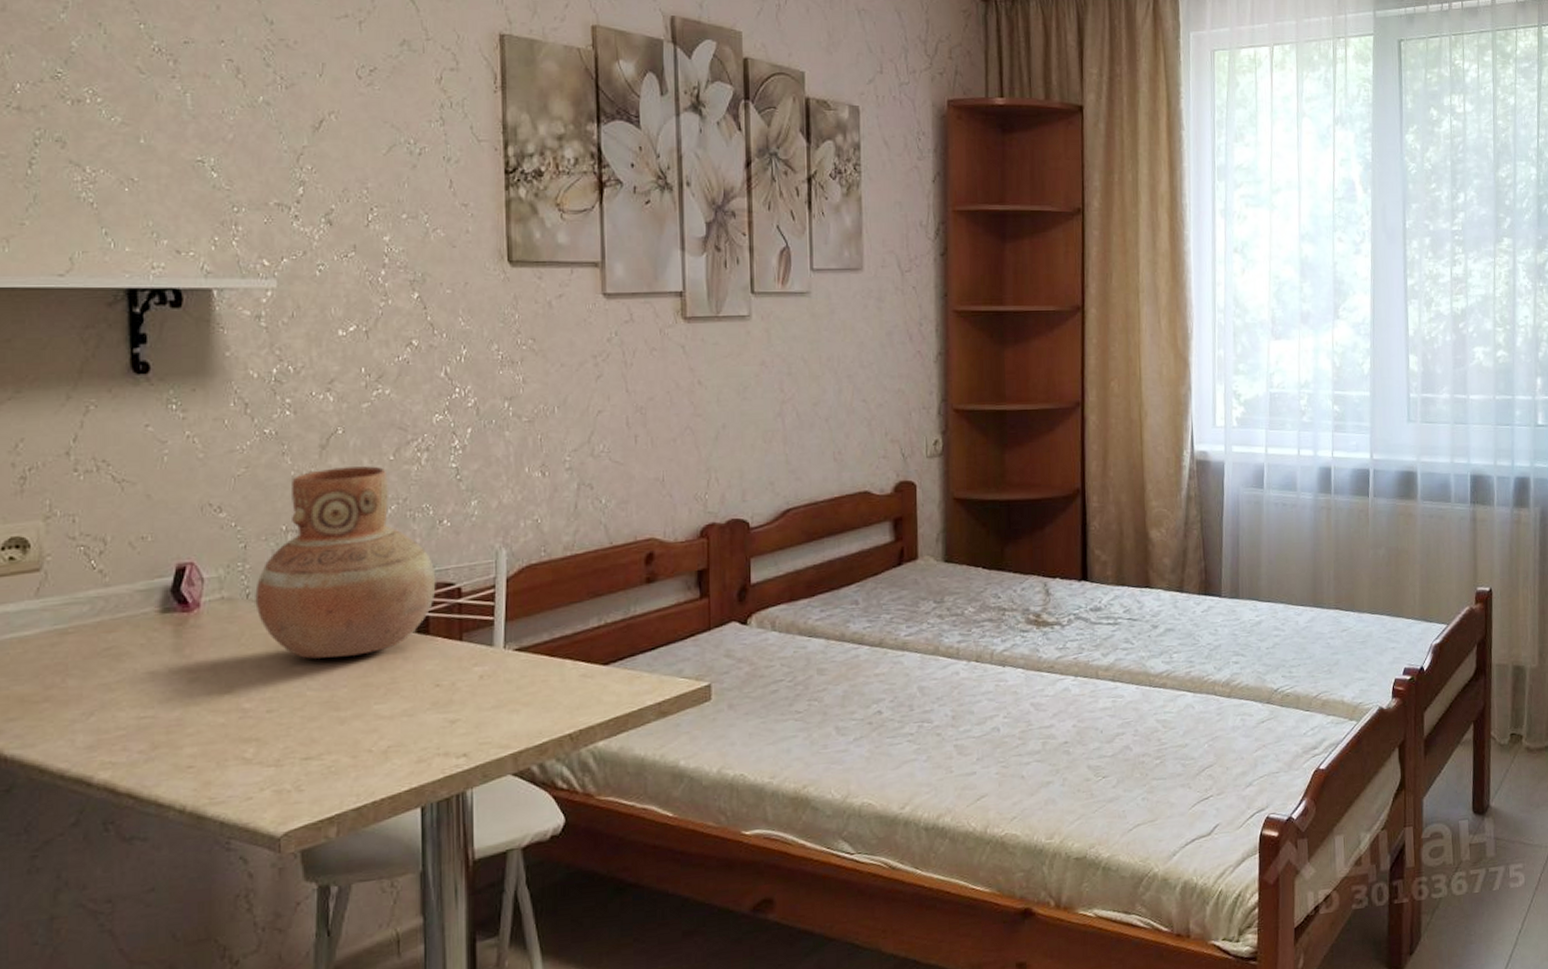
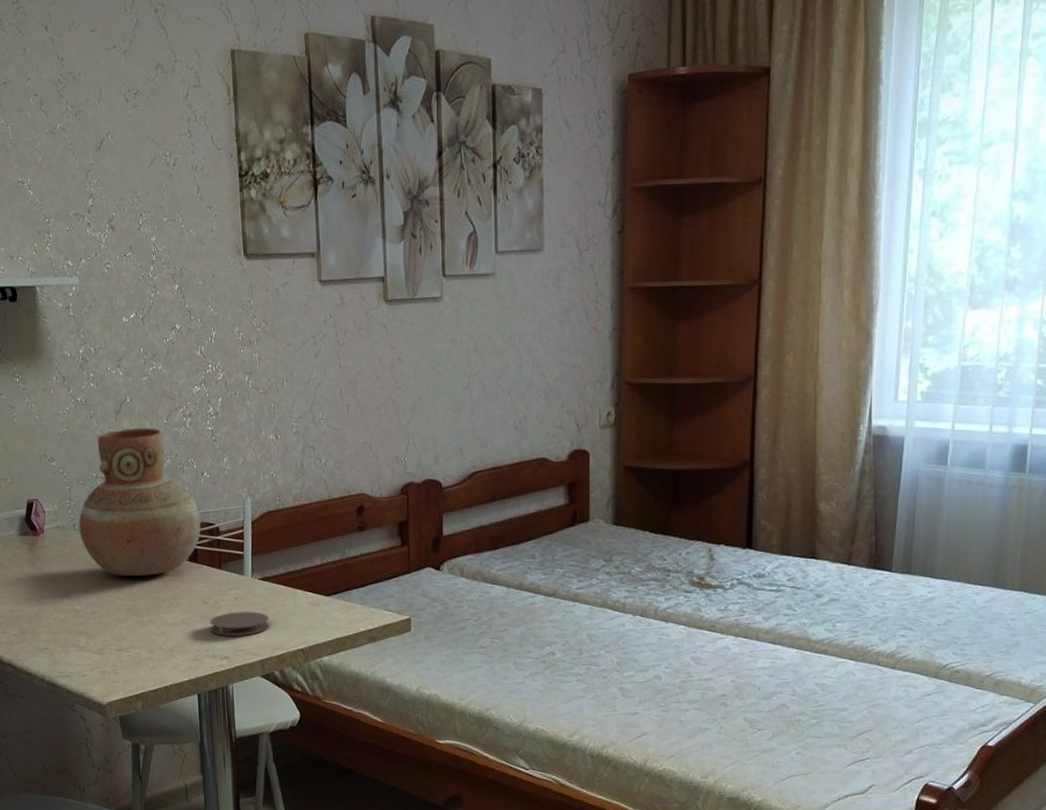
coaster: none [443,691,527,727] -> present [210,612,270,636]

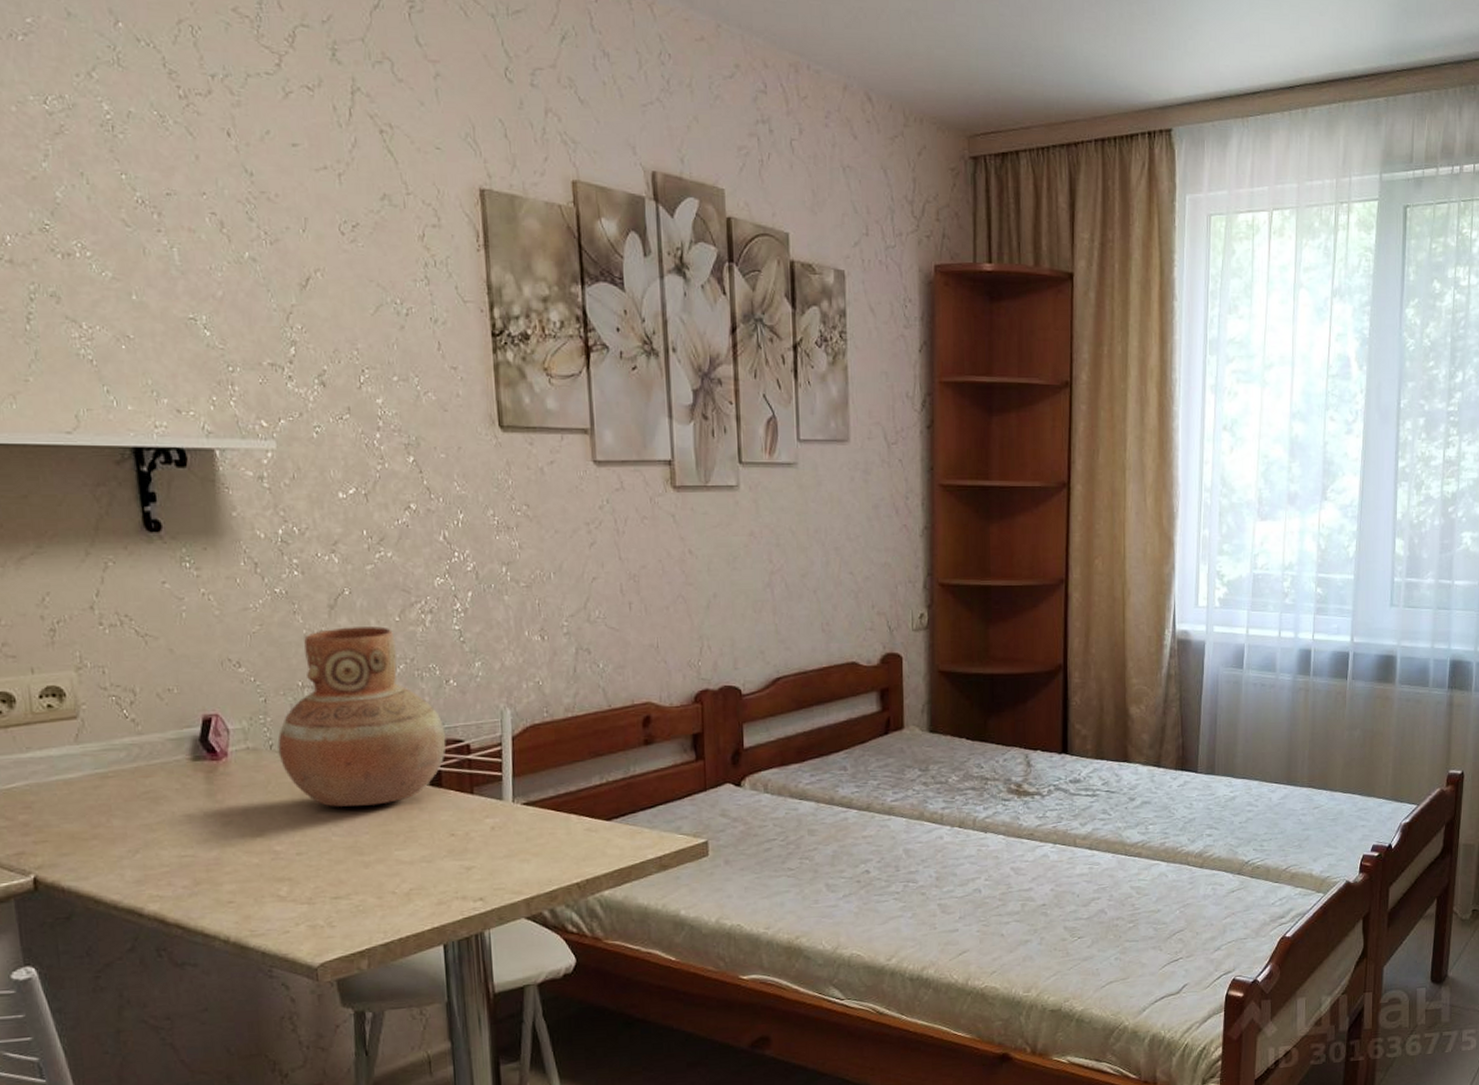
coaster: present [210,612,270,636] -> none [458,842,537,873]

